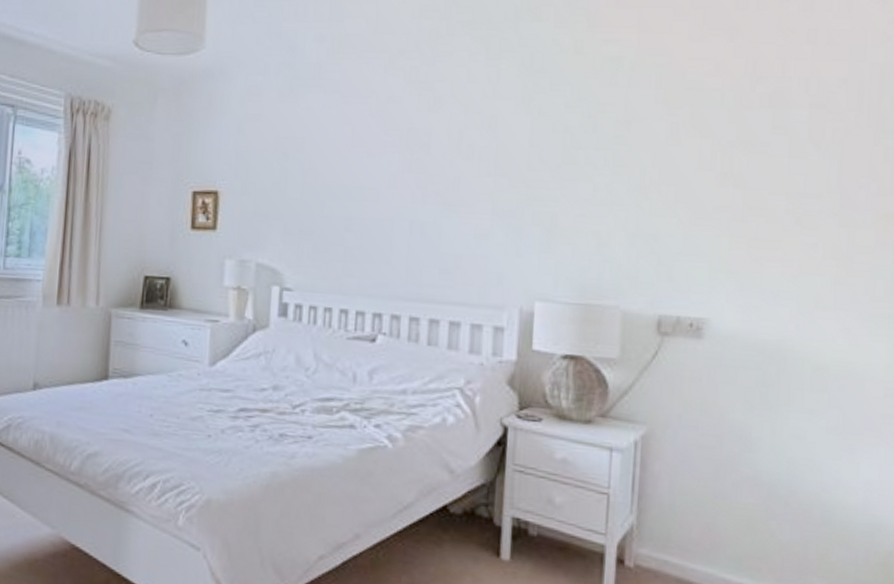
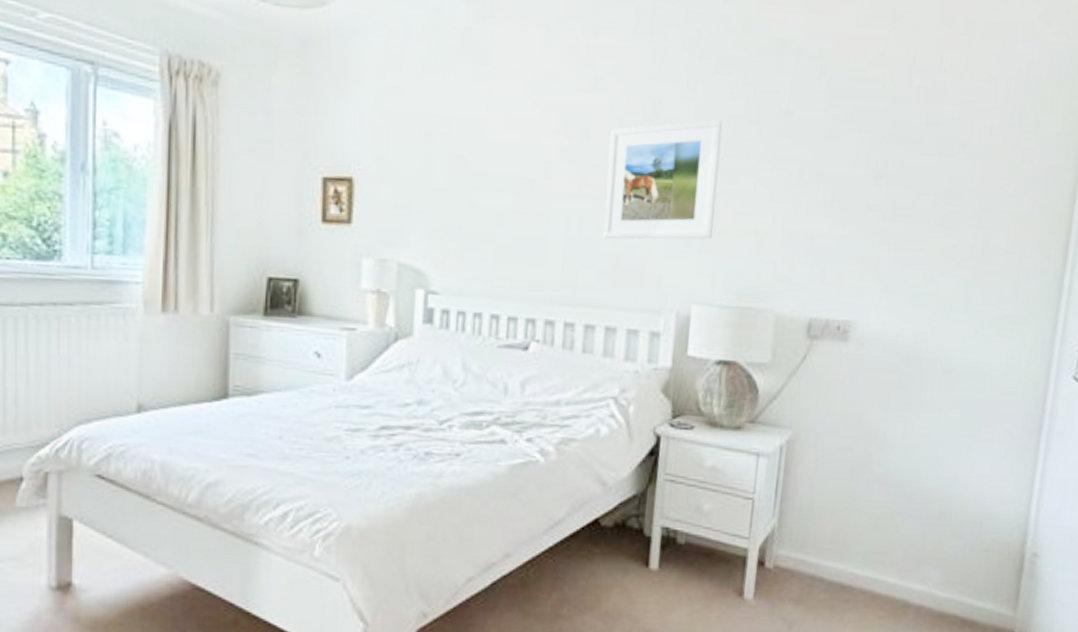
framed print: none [445,131,559,241] -> present [603,119,723,239]

